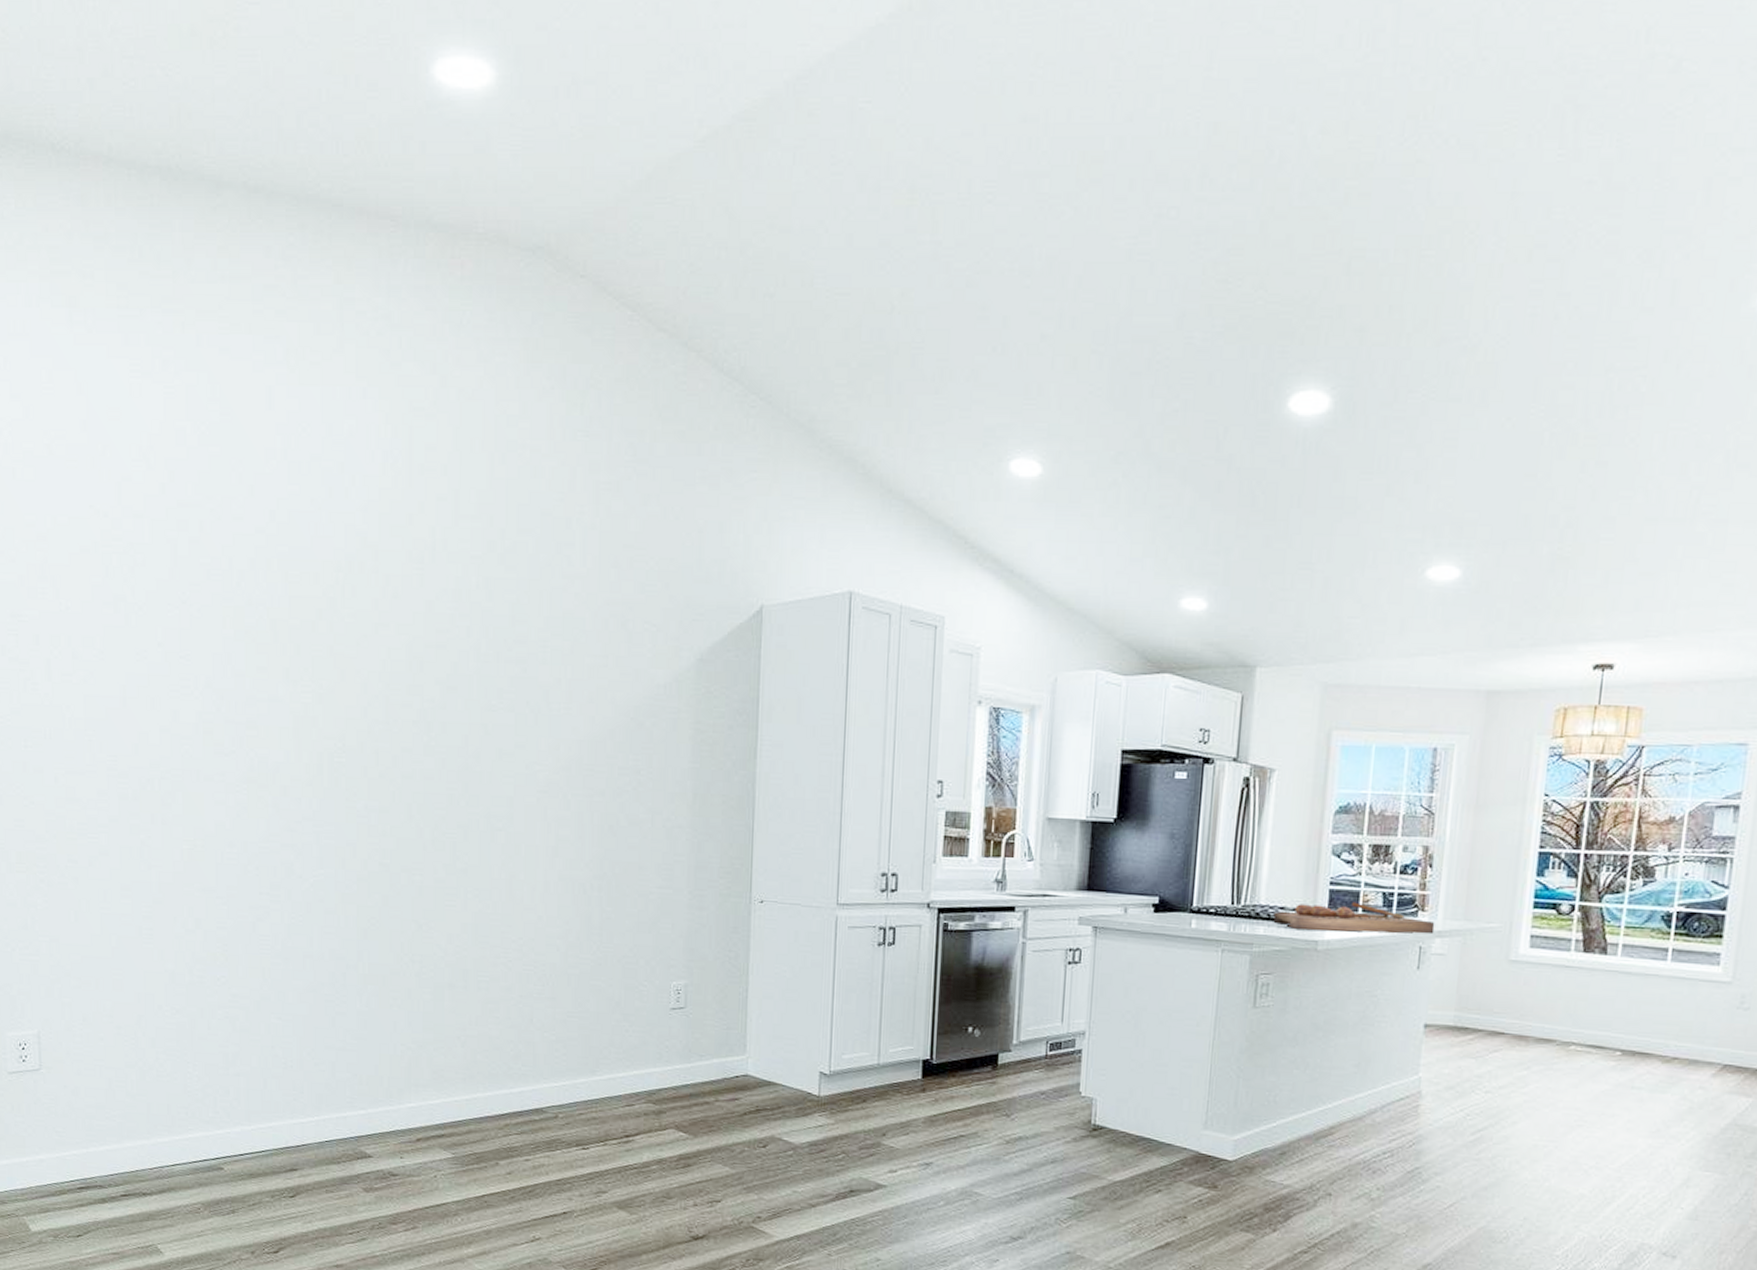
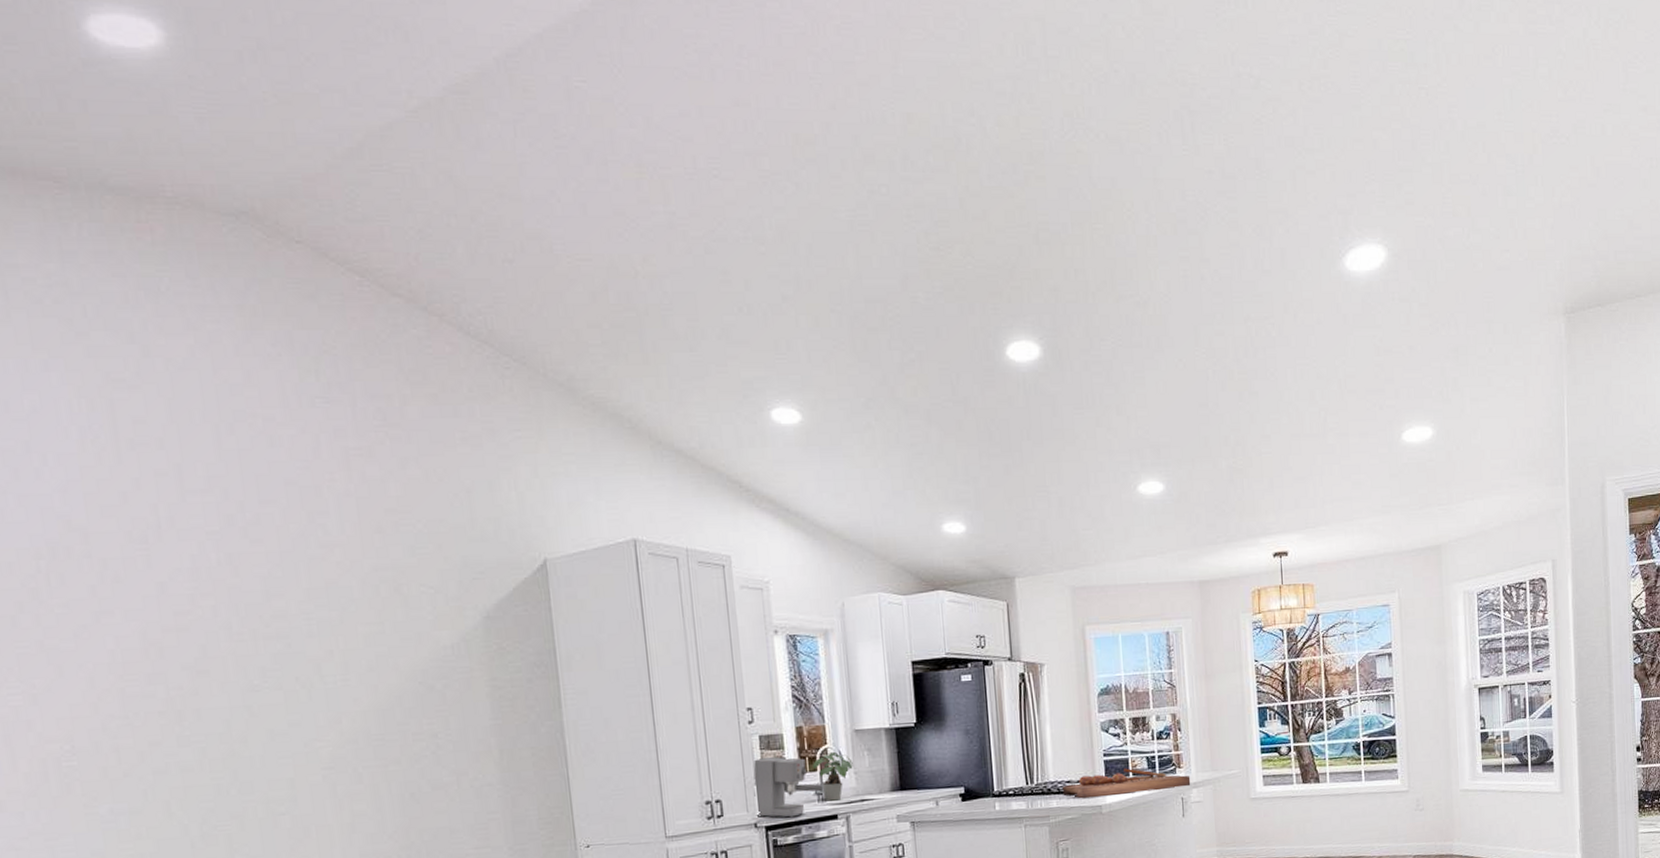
coffee maker: none [929,834,1005,904] -> present [753,756,823,819]
potted plant: none [997,839,1040,892] -> present [813,752,853,801]

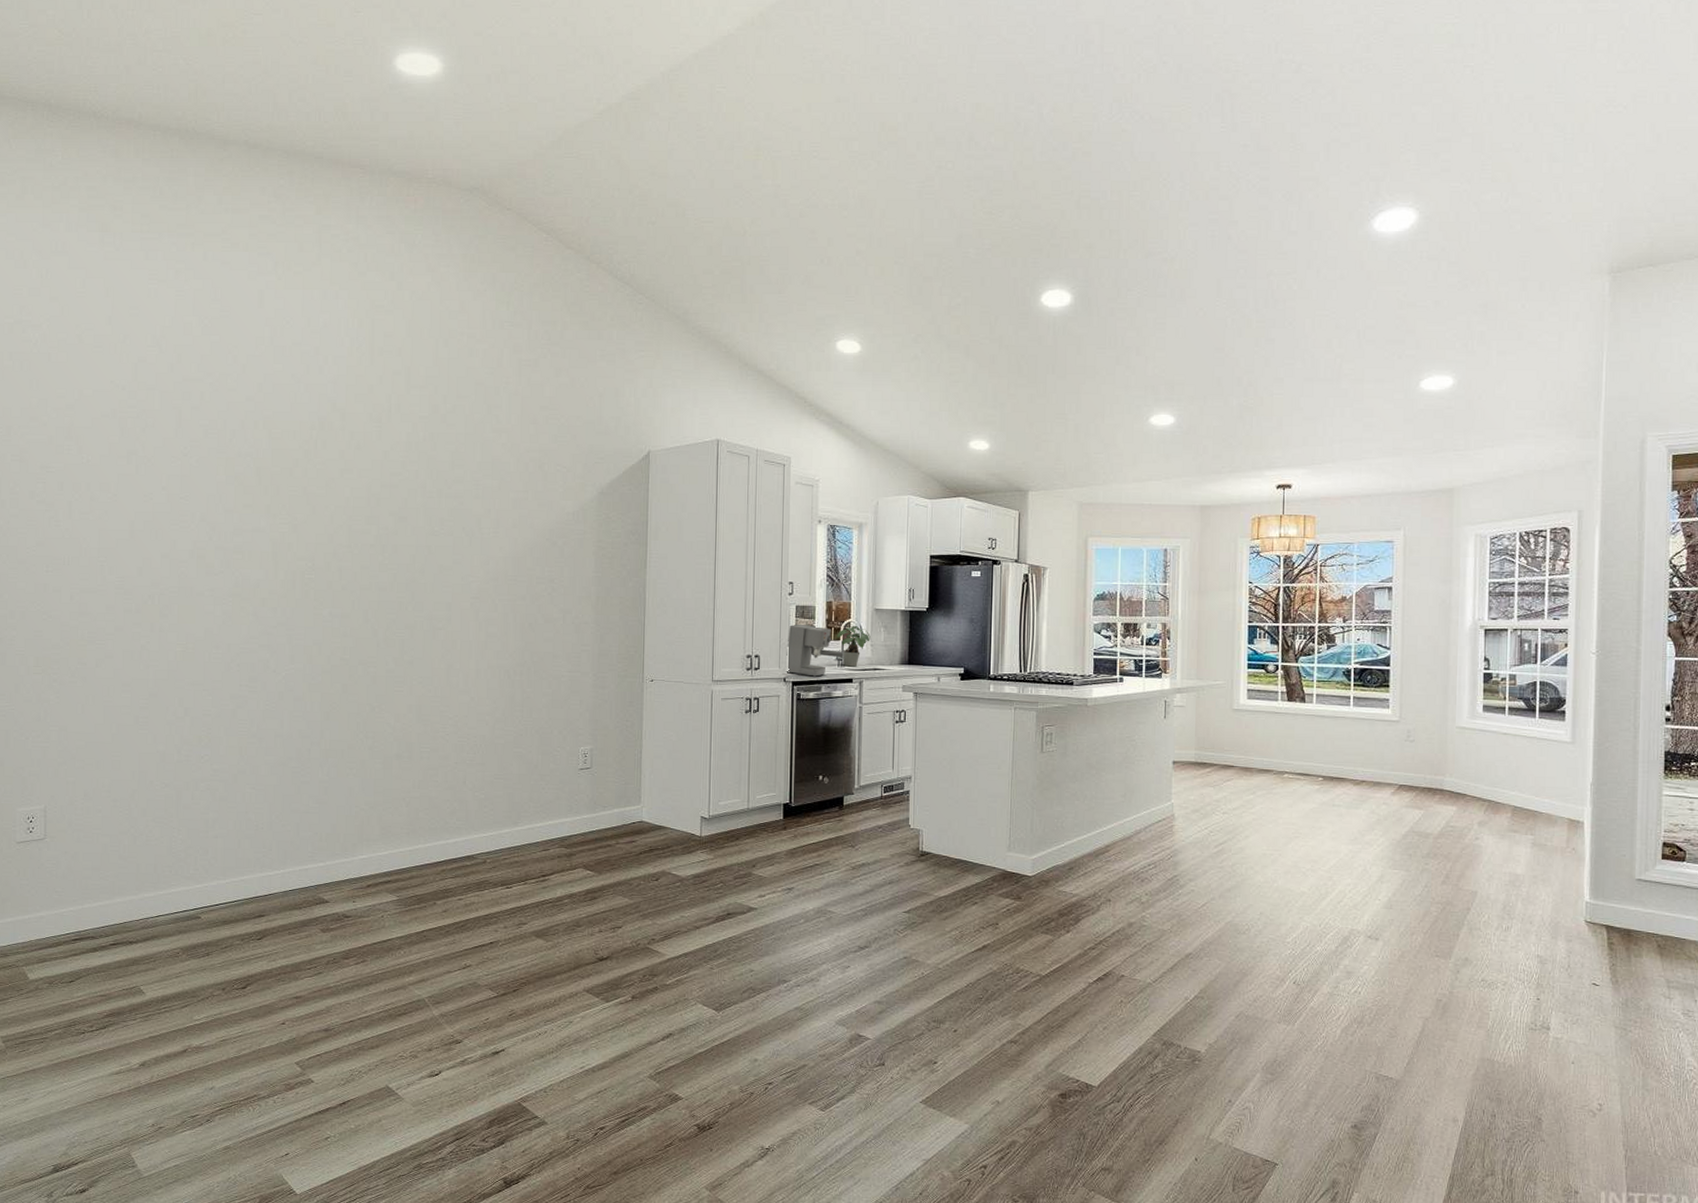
cutting board: present [1062,768,1191,799] -> none [1052,668,1175,691]

